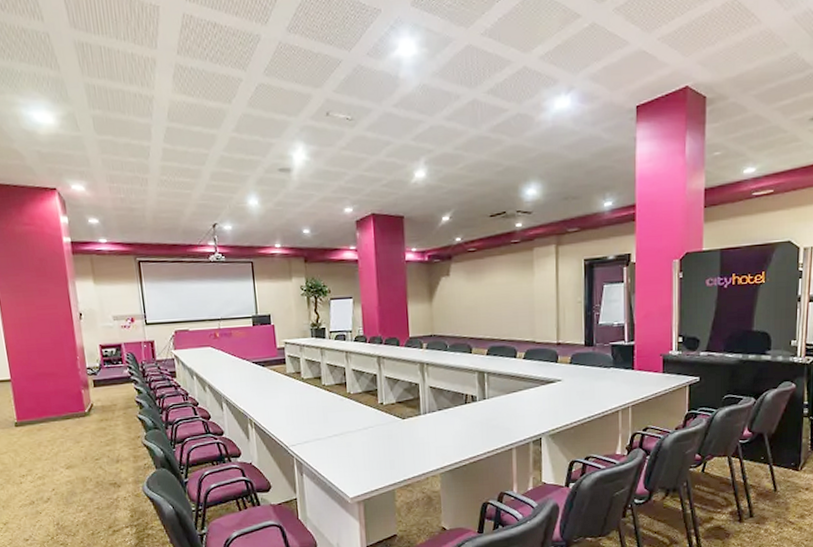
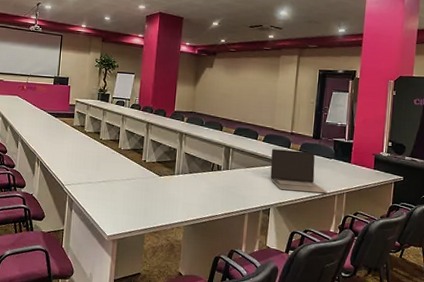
laptop: none [535,363,608,414] -> present [270,149,327,194]

